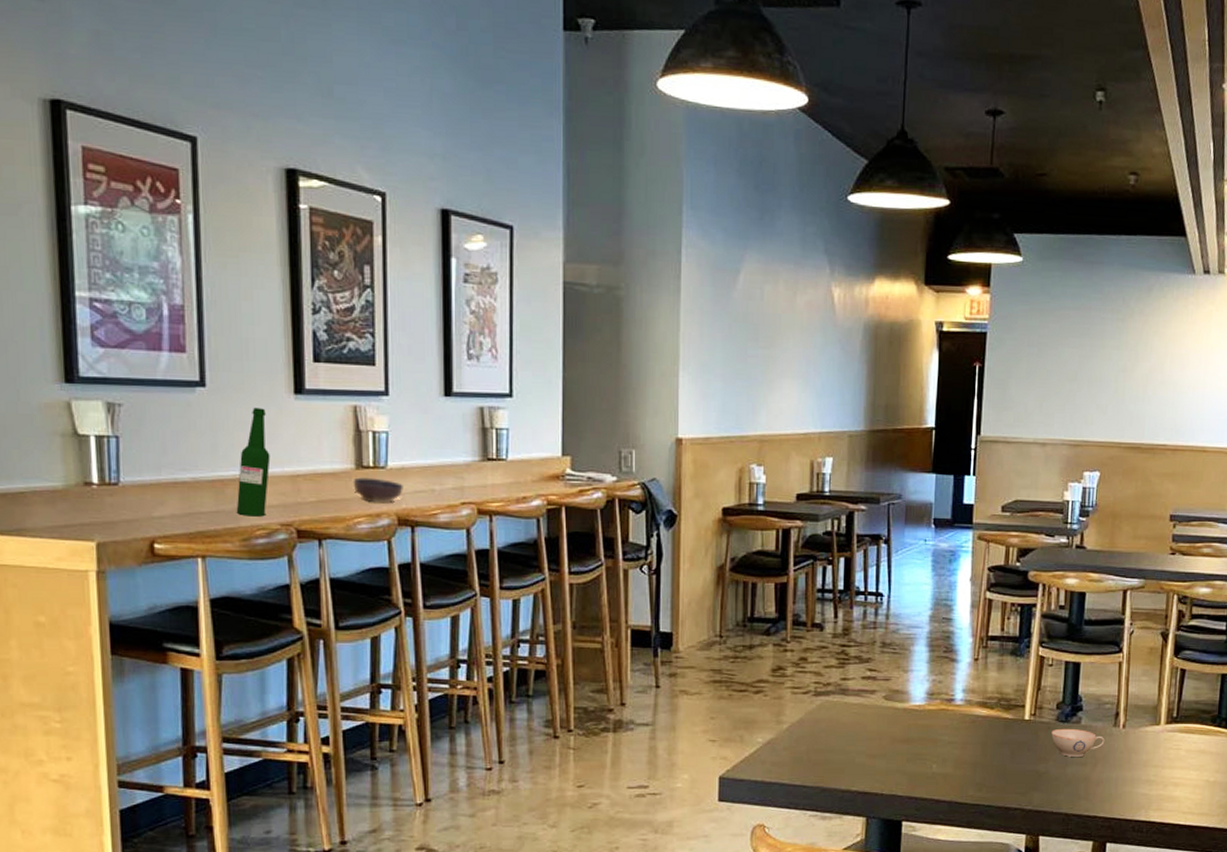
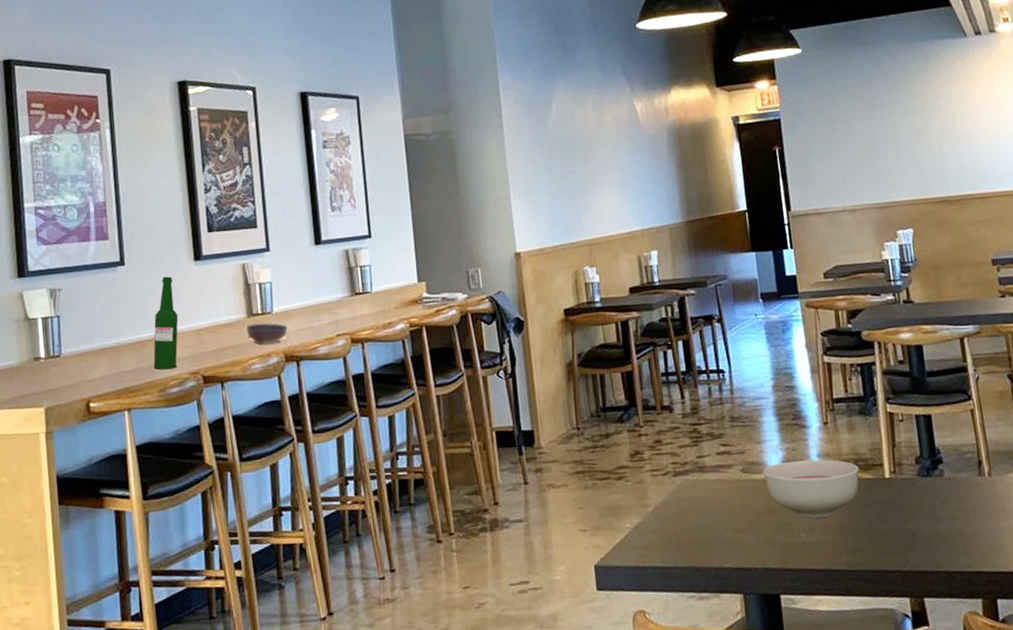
bowl: none [906,693,1001,751] -> present [763,459,859,519]
teacup: present [1051,728,1105,758] -> none [915,482,973,512]

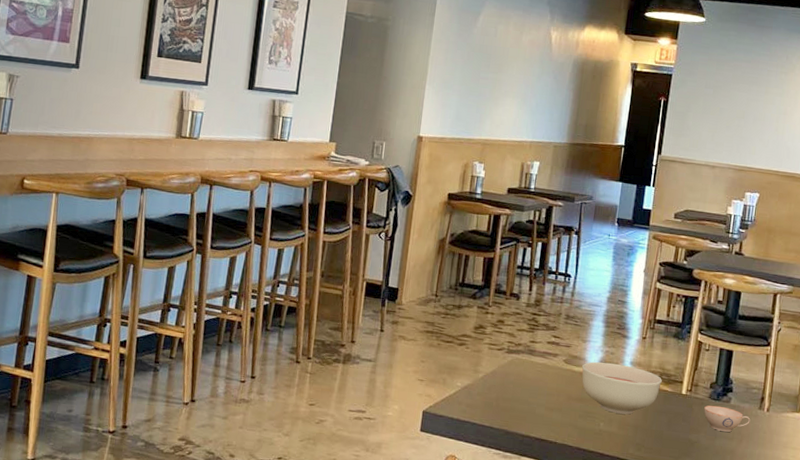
beer bottle: present [153,276,179,370] -> none [85,86,118,167]
bowl: present [245,323,288,345] -> none [172,144,209,166]
teacup: none [915,482,973,512] -> present [704,405,751,433]

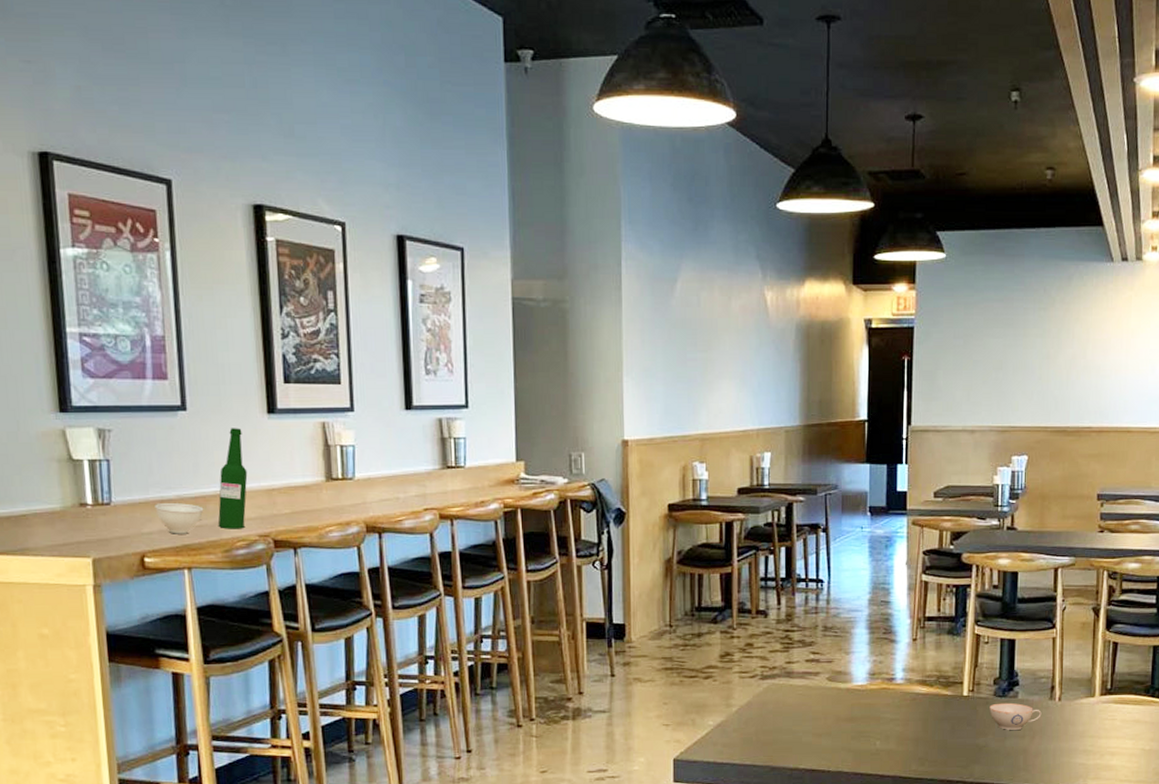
bowl: none [40,138,77,165] -> present [154,503,204,534]
beer bottle: none [85,86,118,167] -> present [218,428,248,529]
bowl: present [581,361,662,415] -> none [849,673,940,728]

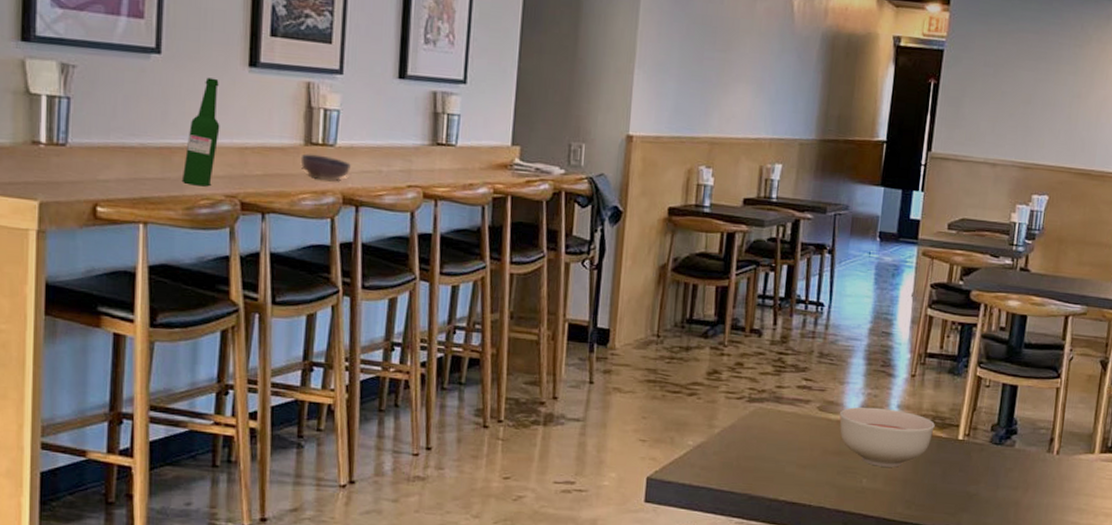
bowl: present [154,503,204,534] -> none [114,150,168,186]
bowl: none [323,489,370,513] -> present [300,153,351,182]
bowl: none [849,673,940,728] -> present [839,406,935,468]
teacup: present [989,702,1042,731] -> none [984,450,1038,482]

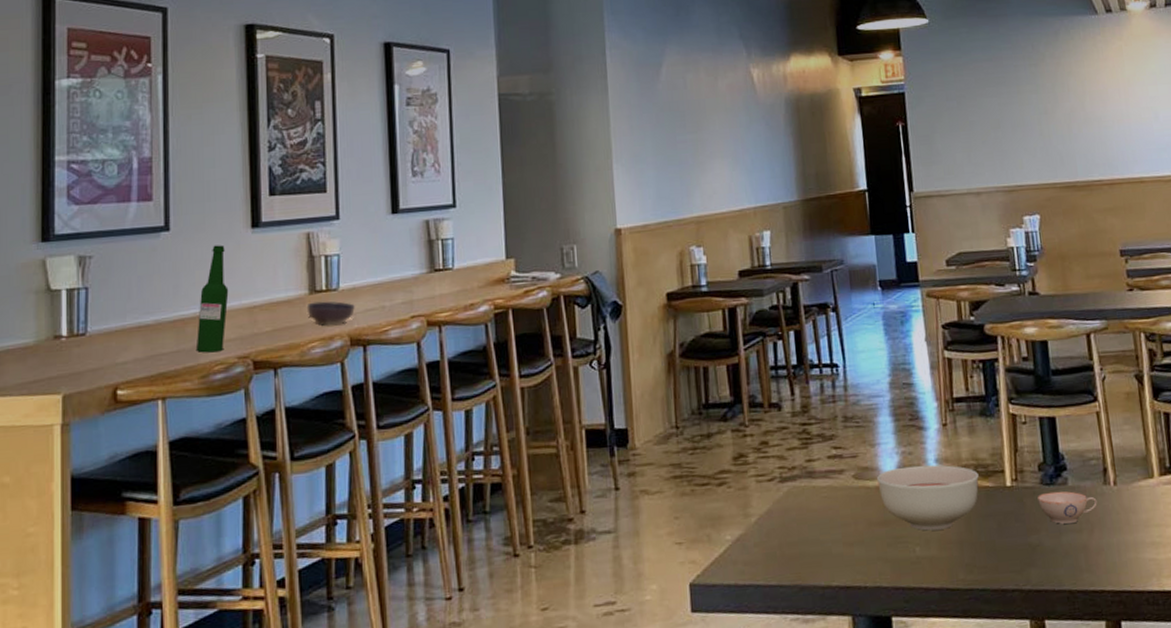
teacup: none [984,450,1038,482] -> present [1037,491,1097,525]

